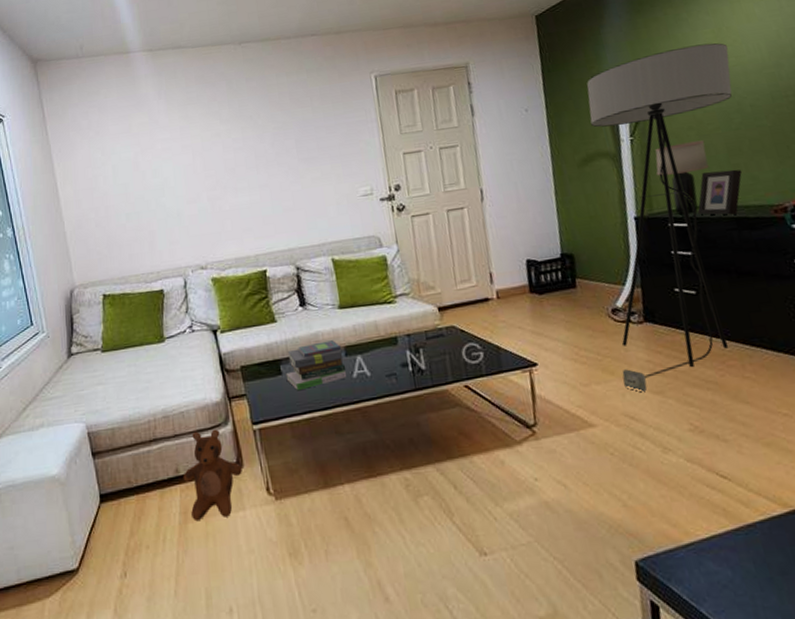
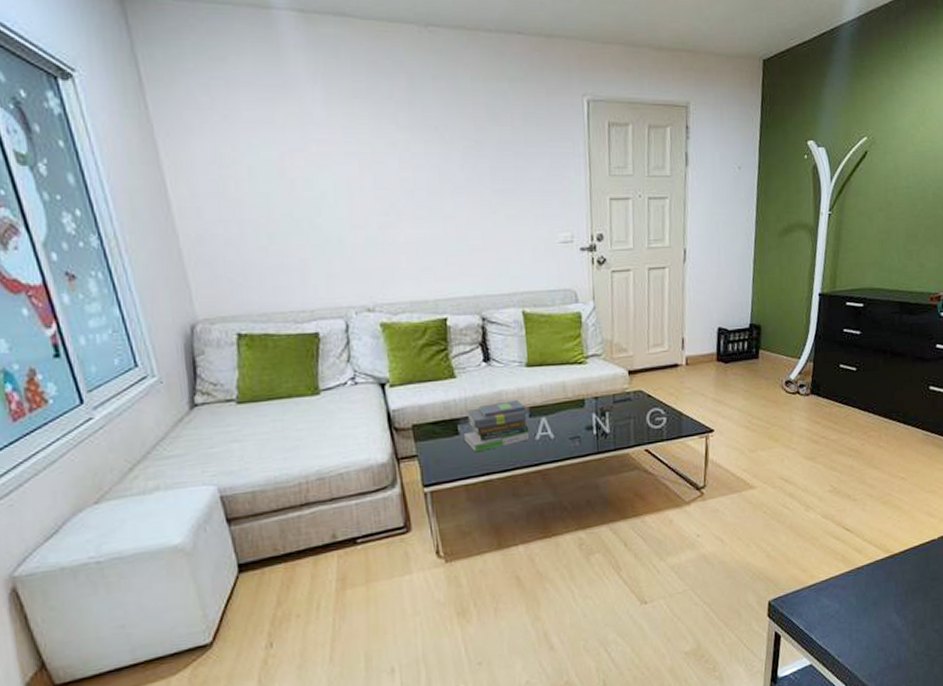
teddy bear: present [182,429,242,520] -> none [340,491,410,586]
floor lamp: present [587,43,733,393] -> none [784,123,926,459]
table lamp: present [655,140,709,214] -> none [844,223,890,294]
picture frame: present [697,169,743,215] -> none [871,255,914,299]

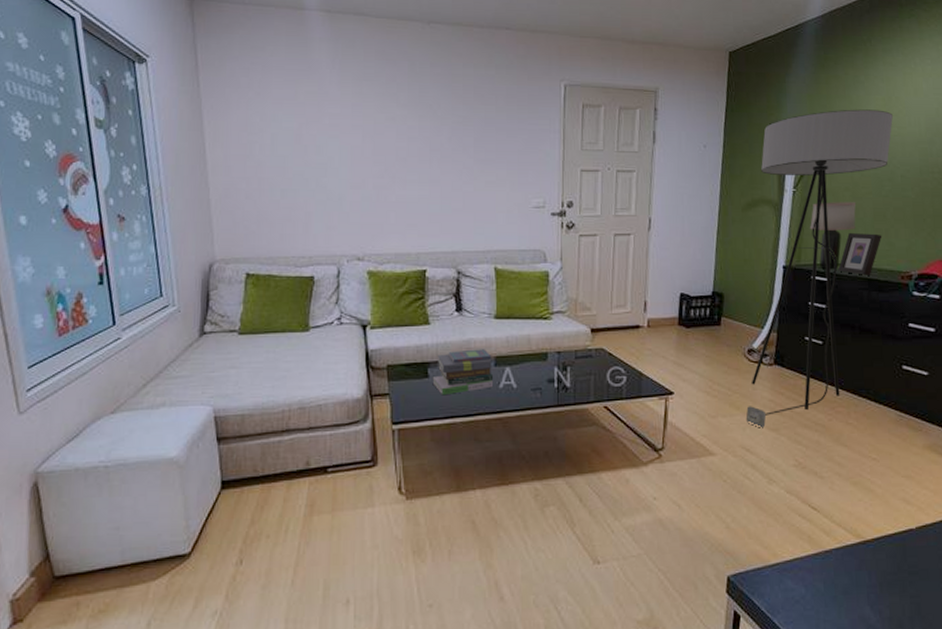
floor lamp: none [784,123,926,459] -> present [745,109,893,428]
table lamp: none [844,223,890,294] -> present [809,202,857,269]
picture frame: none [871,255,914,299] -> present [838,233,882,276]

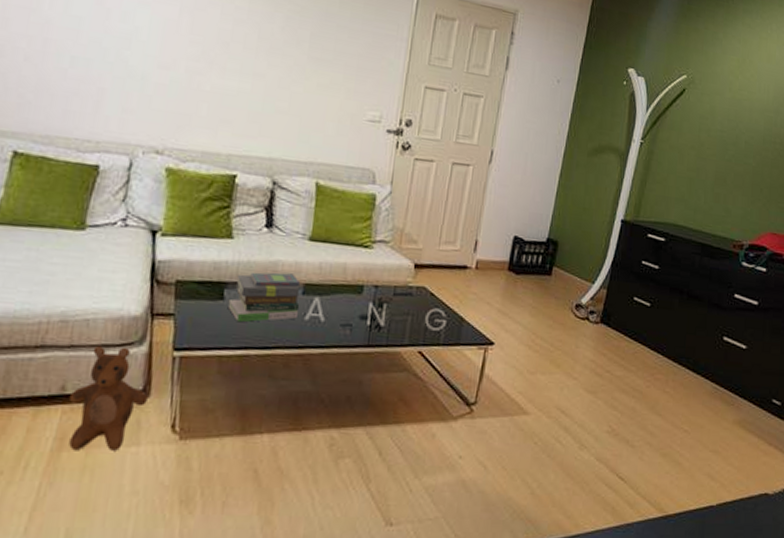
teddy bear: none [313,425,376,513] -> present [68,347,148,451]
floor lamp: present [745,109,893,428] -> none [564,63,745,390]
table lamp: present [809,202,857,269] -> none [651,158,700,229]
picture frame: present [838,233,882,276] -> none [674,194,721,240]

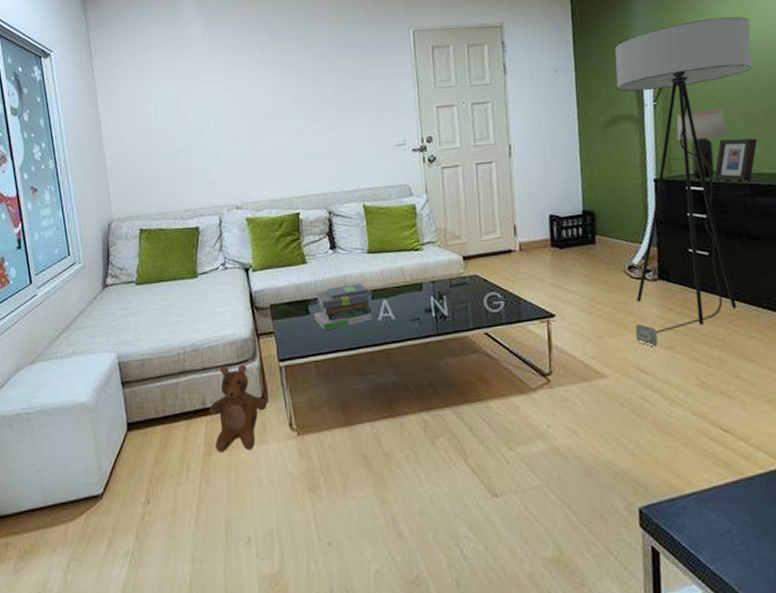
floor lamp: none [564,63,745,390] -> present [615,16,752,347]
table lamp: none [651,158,700,229] -> present [676,109,727,178]
picture frame: none [674,194,721,240] -> present [714,138,758,182]

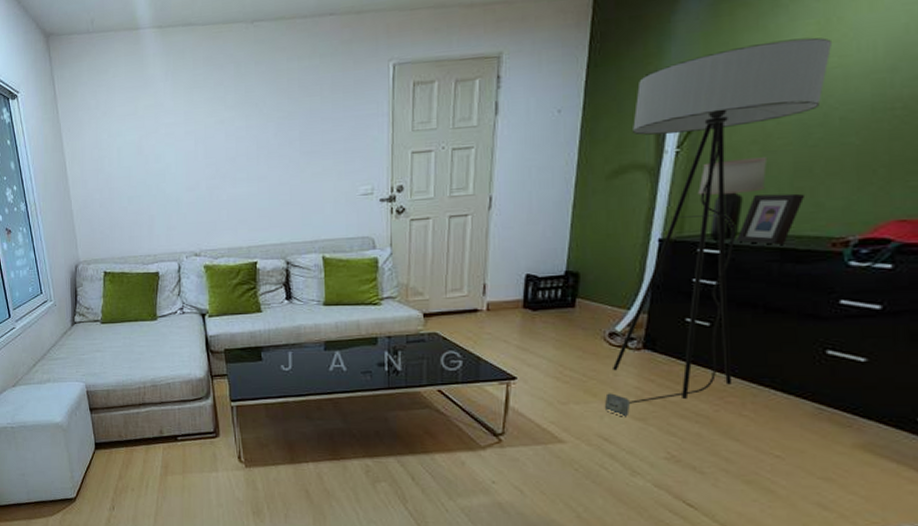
teddy bear: present [209,364,267,452] -> none [166,401,218,475]
books: present [313,283,373,331] -> none [265,334,324,377]

